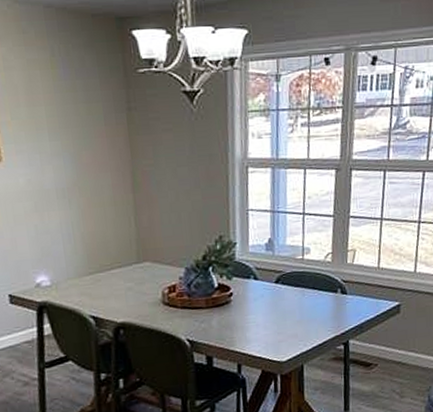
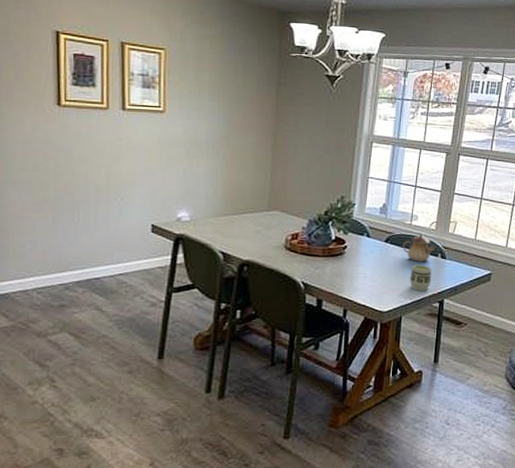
teapot: none [295,267,334,302] -> present [402,233,435,262]
cup: none [307,303,333,334] -> present [409,264,431,291]

